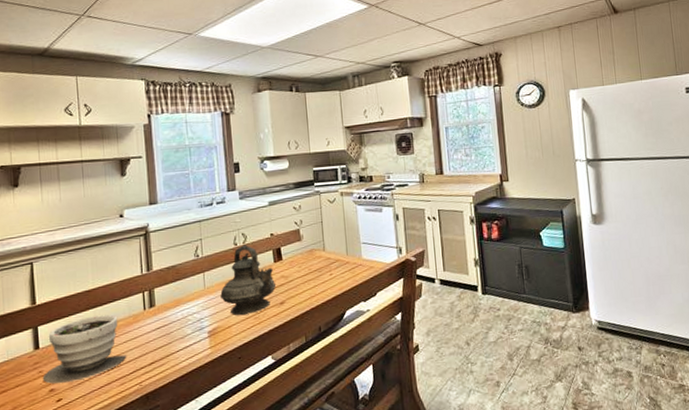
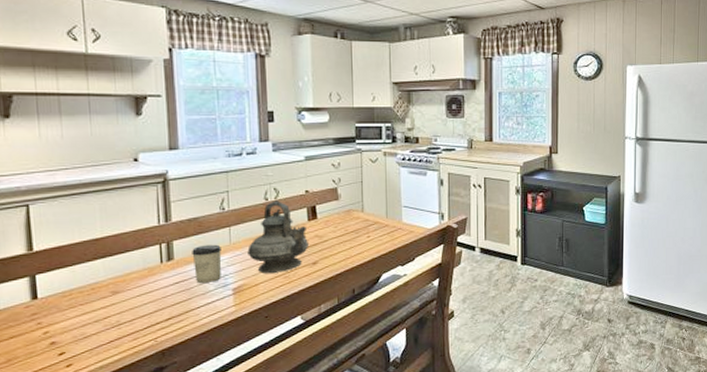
planter: present [42,314,127,384] -> none [41,266,141,336]
cup: none [171,289,198,327] -> present [192,244,222,283]

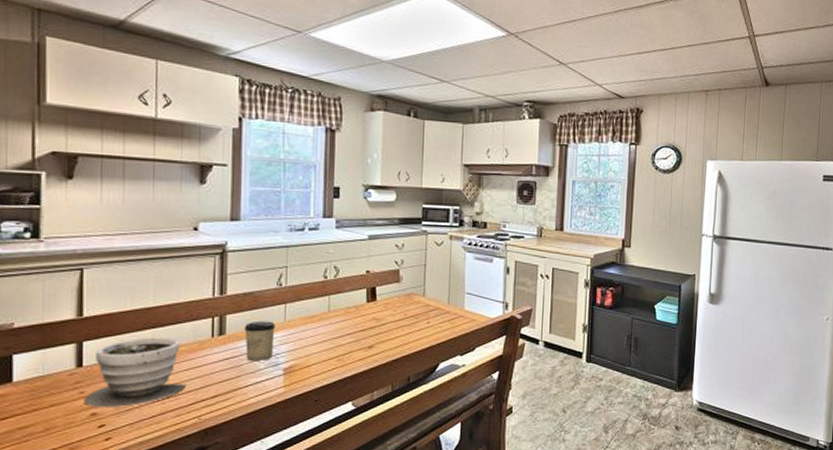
planter: none [41,266,141,336] -> present [83,337,187,407]
teapot: present [247,200,310,274] -> none [302,279,367,356]

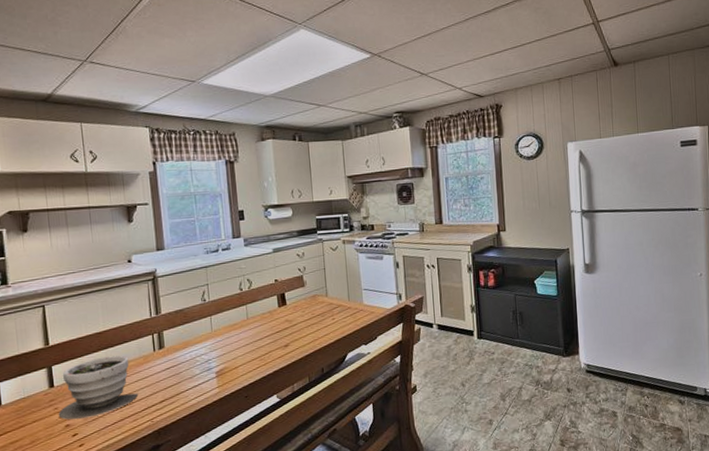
cup: present [244,321,275,361] -> none [179,332,205,368]

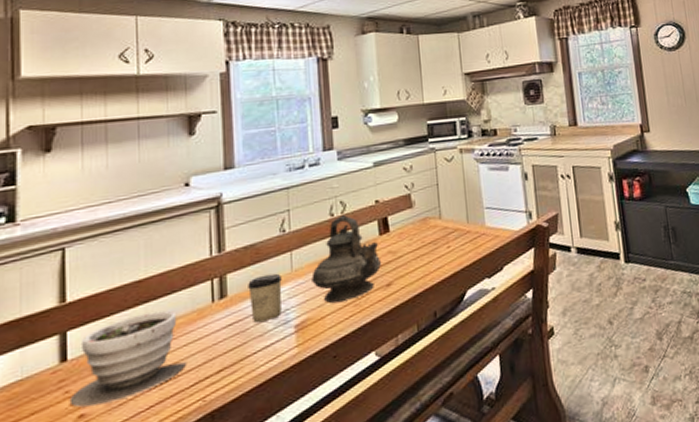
cup: none [179,332,205,368] -> present [248,273,282,323]
teapot: none [227,290,281,357] -> present [311,215,382,303]

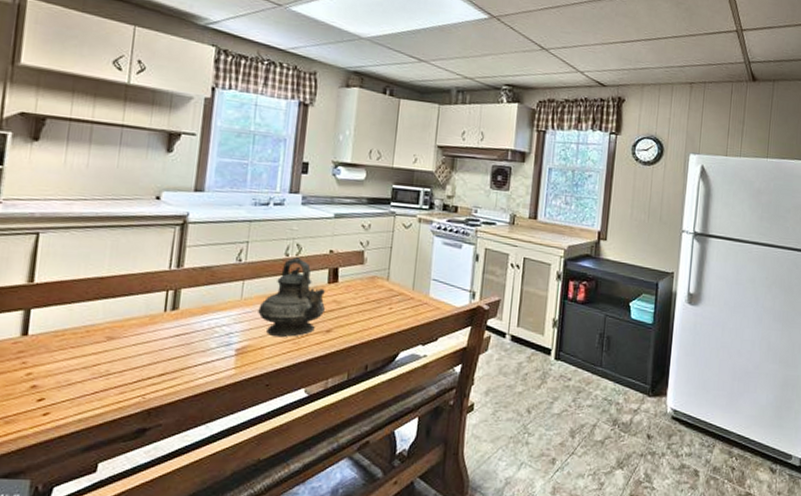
planter: present [69,310,187,407] -> none [25,308,134,381]
cup: present [248,273,282,323] -> none [198,297,231,339]

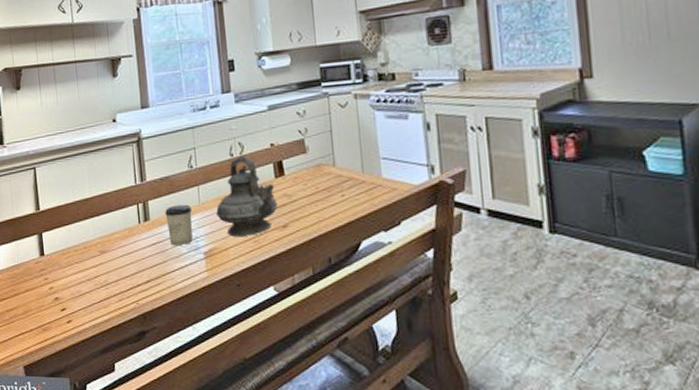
cup: none [198,297,231,339] -> present [165,204,193,245]

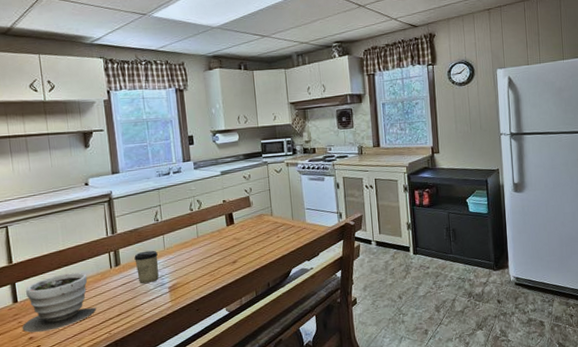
planter: none [48,226,124,292] -> present [22,272,97,333]
teapot: present [216,156,278,238] -> none [179,210,229,273]

